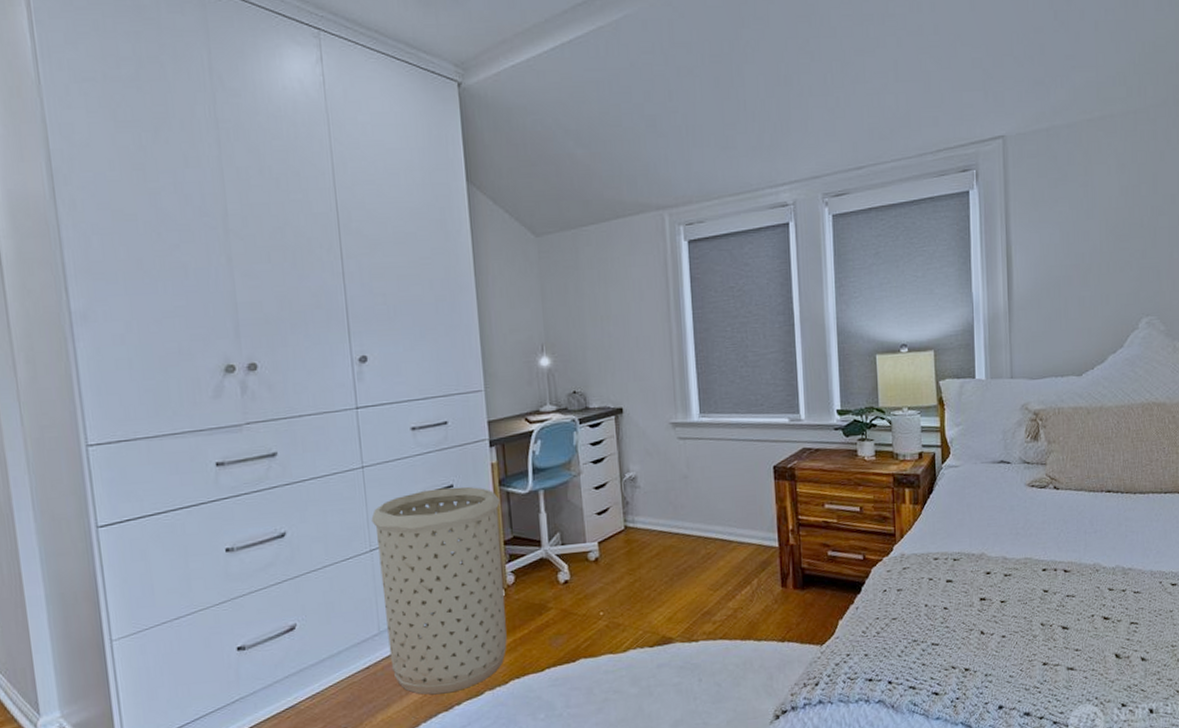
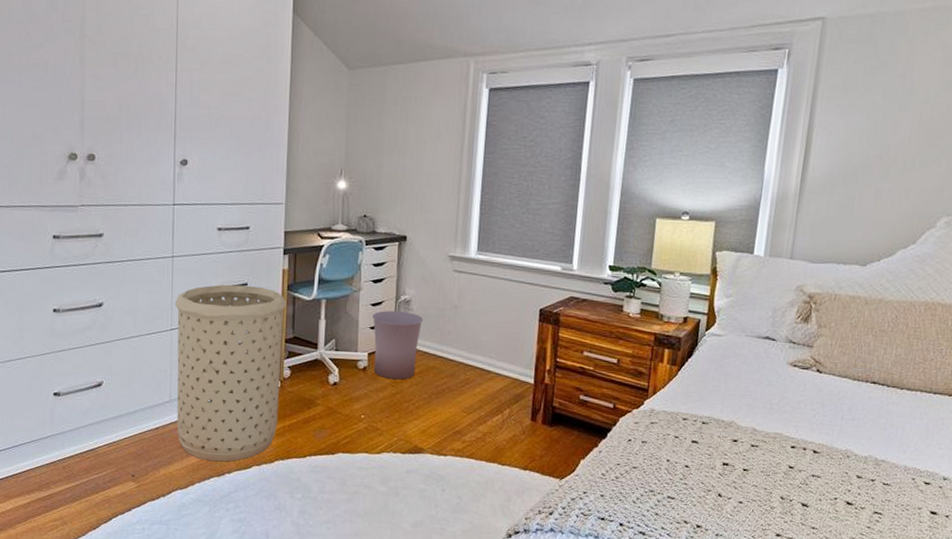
waste bin: none [597,490,654,567] -> present [373,310,424,380]

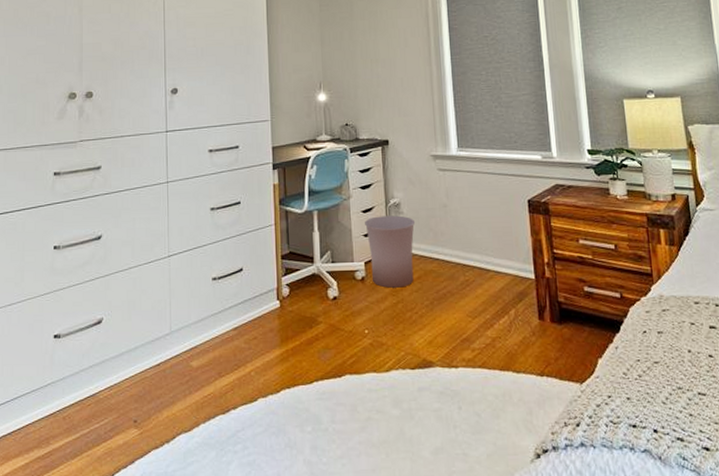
laundry basket: present [175,284,287,462] -> none [171,204,280,397]

